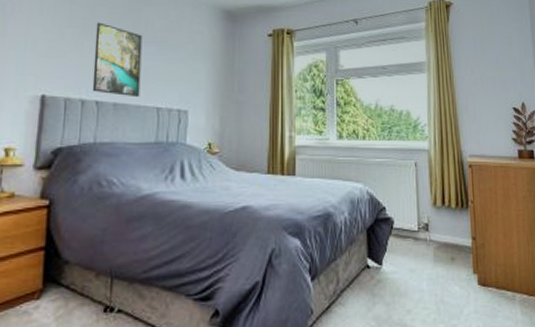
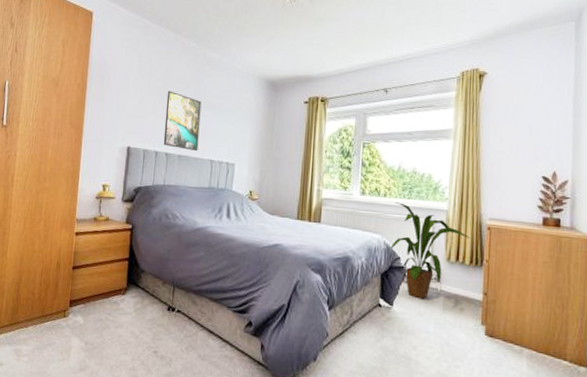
house plant: none [373,145,454,253] -> present [389,202,470,299]

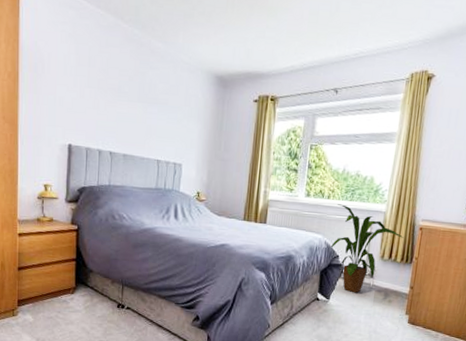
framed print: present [163,90,202,152] -> none [107,83,147,151]

